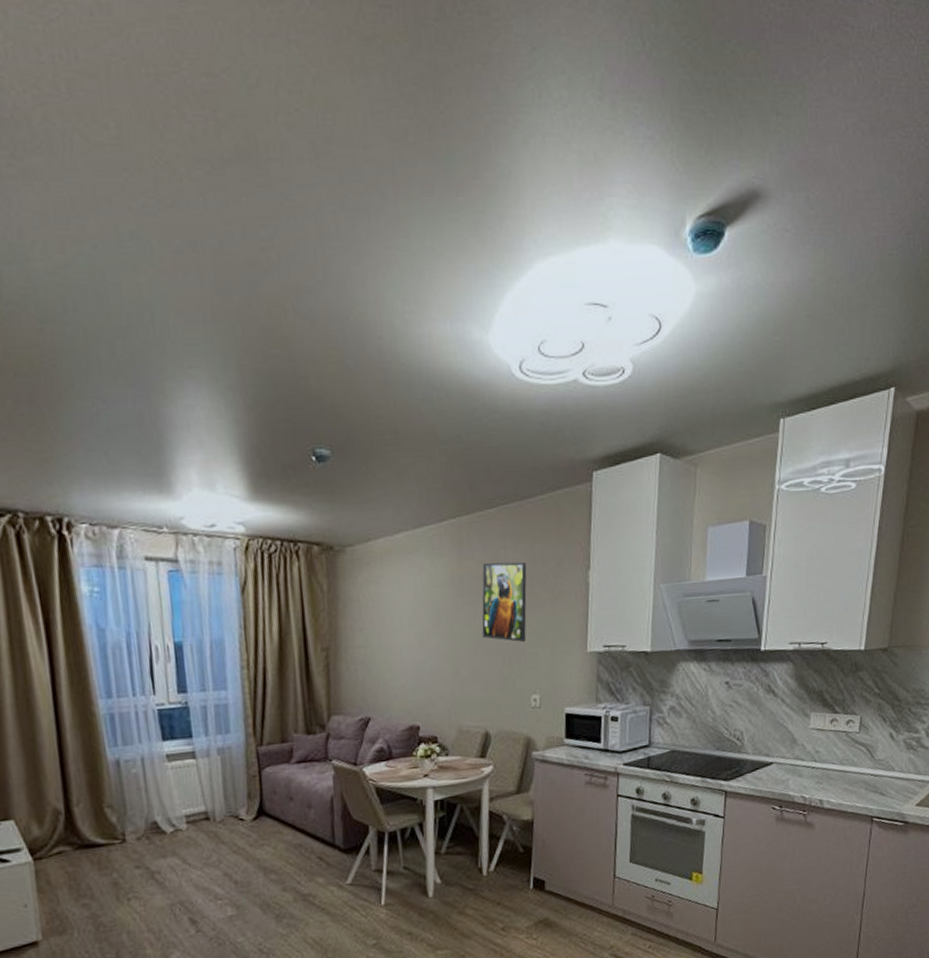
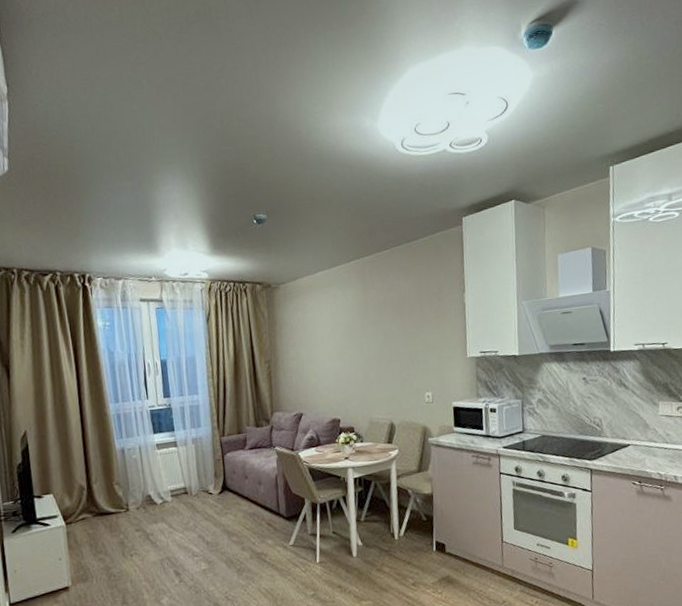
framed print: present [482,562,527,642] -> none [381,289,419,351]

